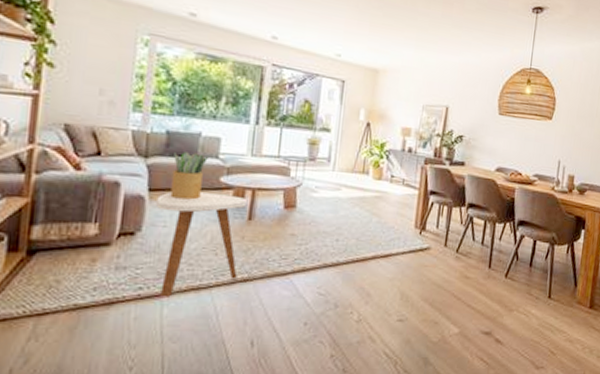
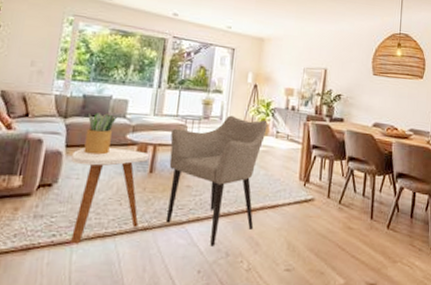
armchair: none [267,157,381,298] -> present [165,115,268,246]

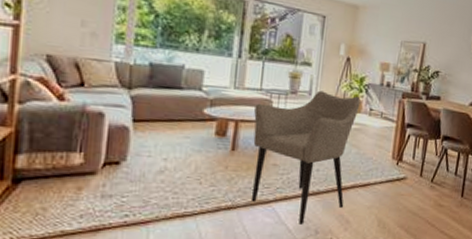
side table: present [70,147,150,244] -> none [141,122,231,224]
potted plant: present [83,113,117,155] -> none [154,84,191,131]

